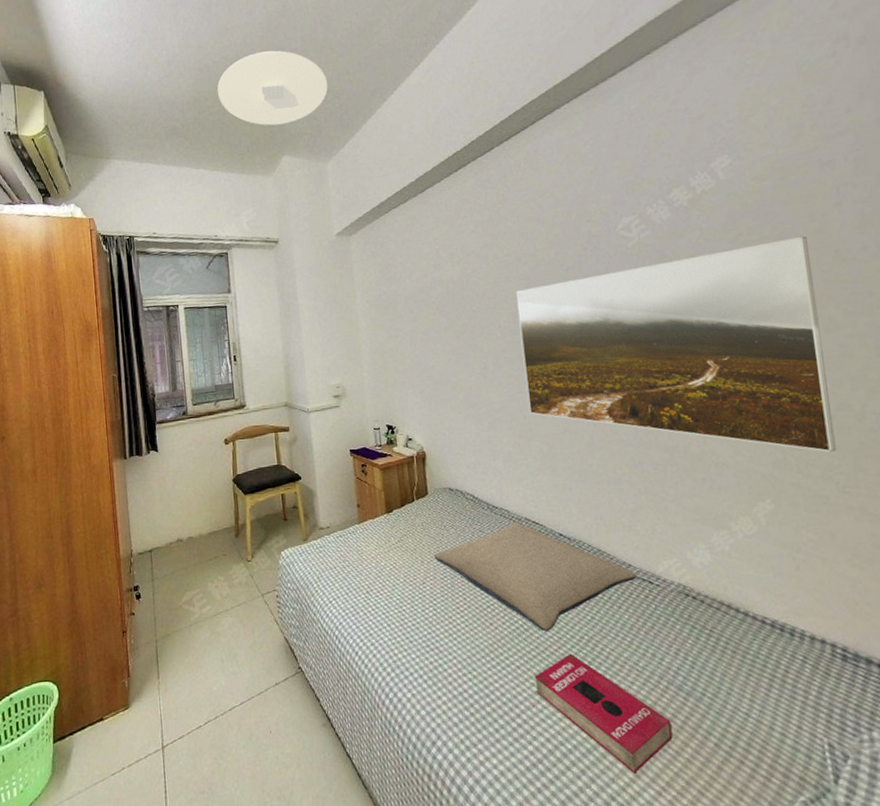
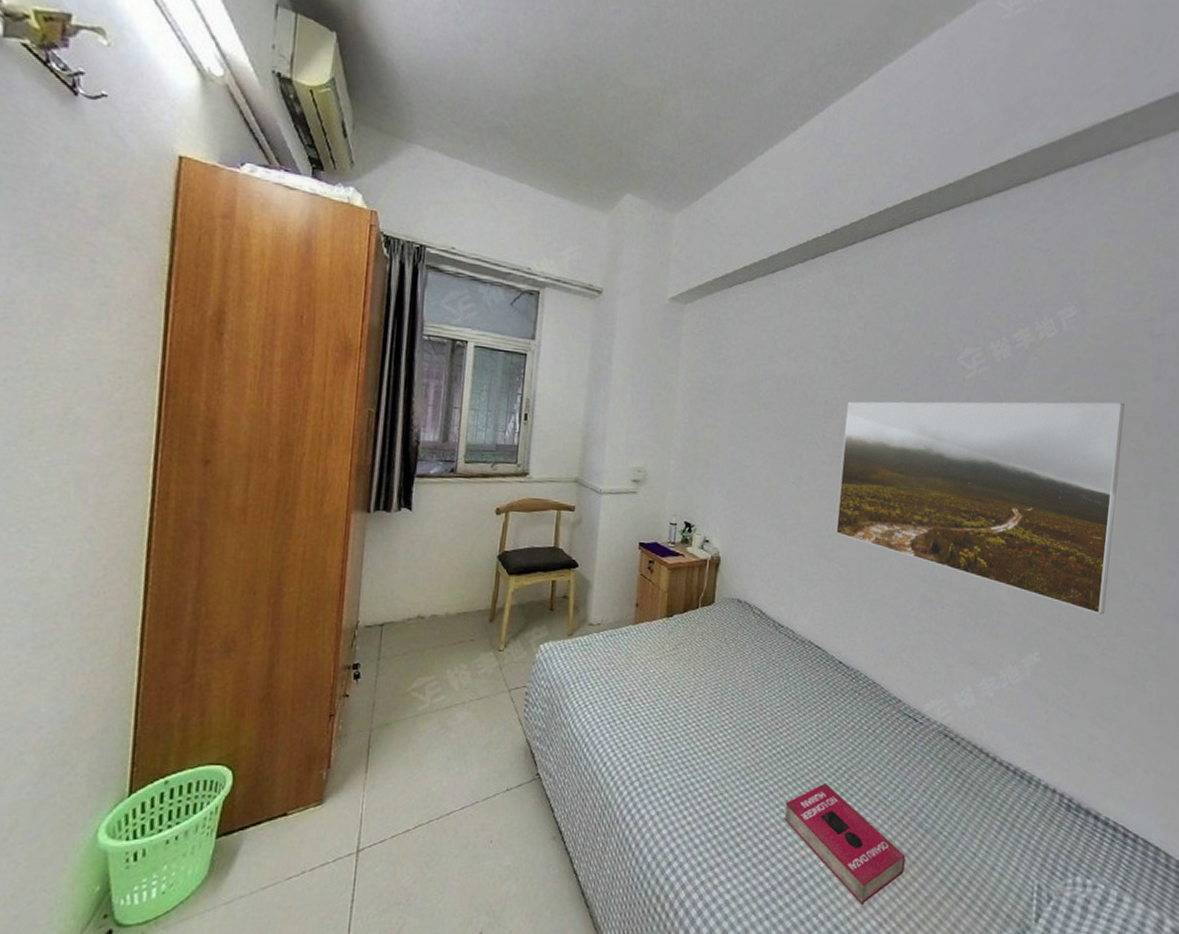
ceiling light: present [217,50,328,126] -> none [562,62,694,157]
pillow: present [433,522,638,632] -> none [707,644,905,759]

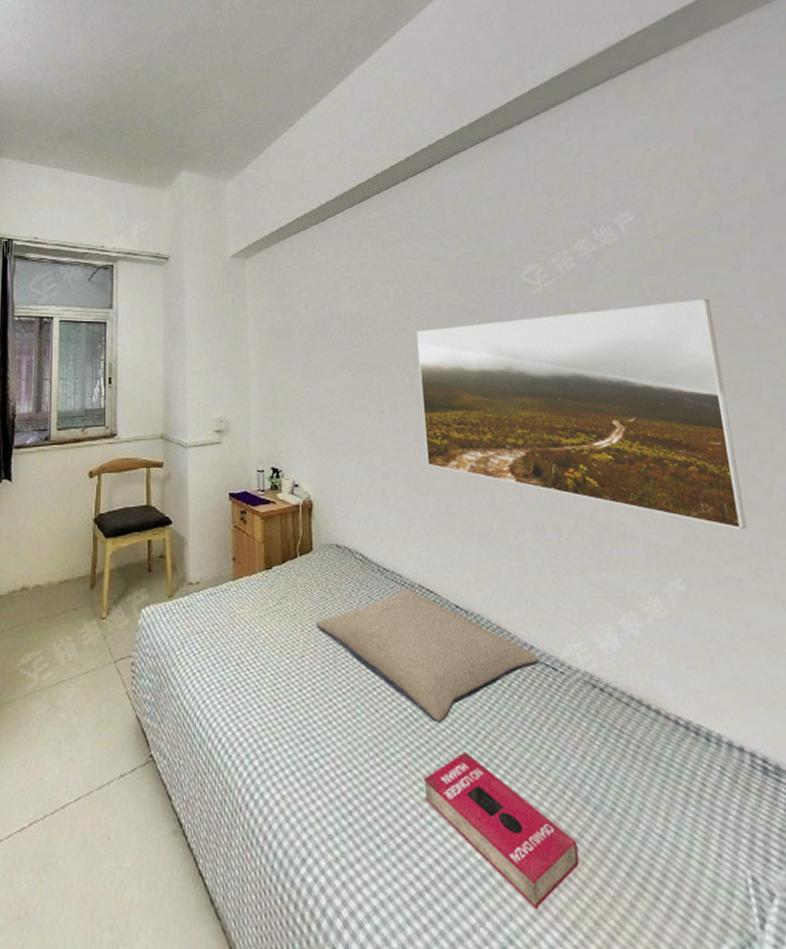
pillow: none [707,644,905,759] -> present [315,589,540,723]

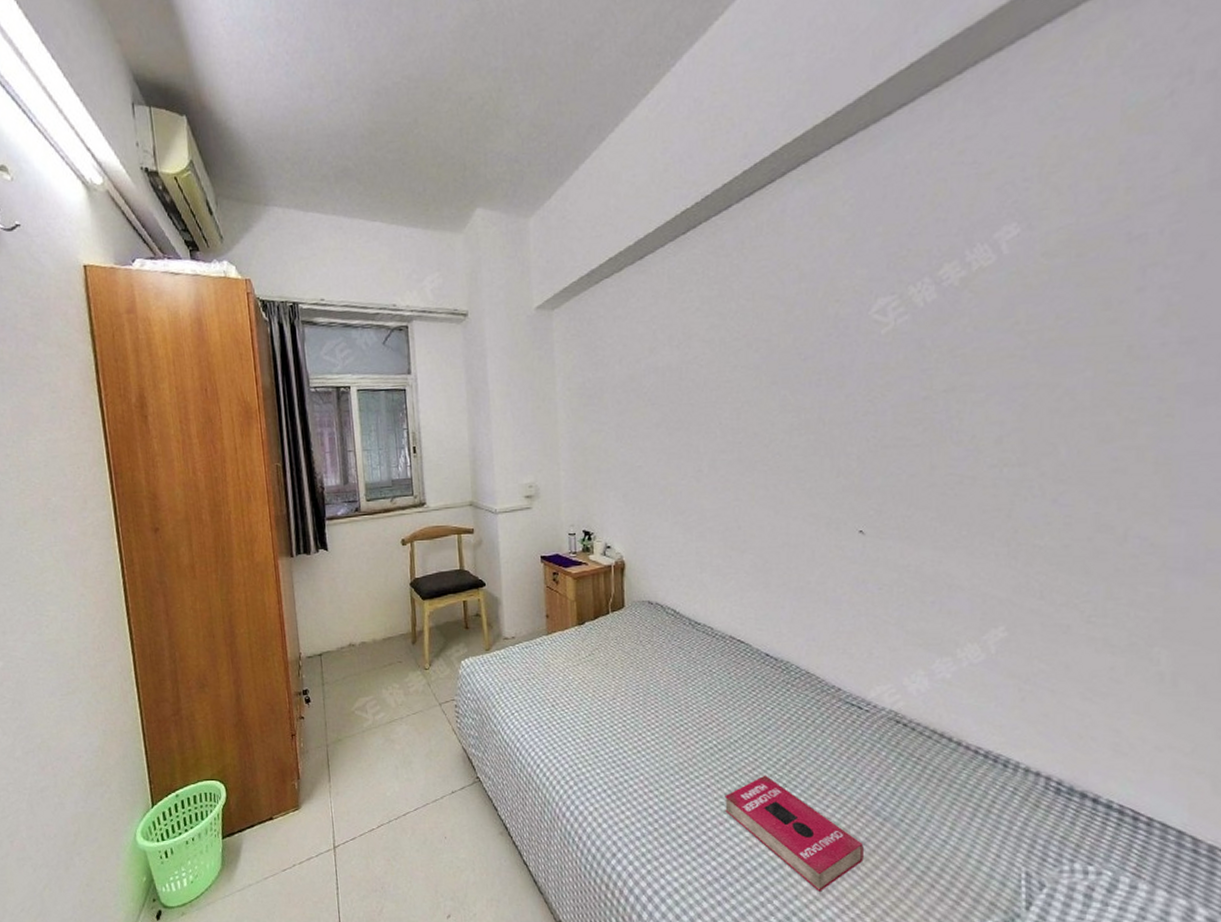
pillow: present [315,589,540,723] -> none [626,640,846,752]
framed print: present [416,298,747,531] -> none [742,327,1097,579]

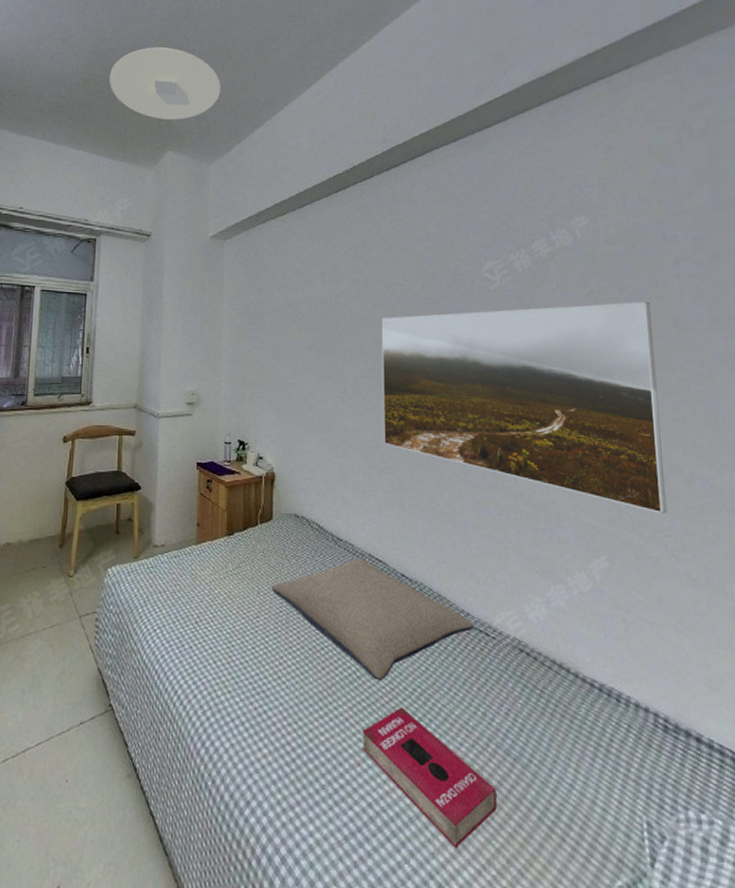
ceiling light: none [398,69,534,169] -> present [110,47,221,120]
pillow: none [626,640,846,752] -> present [271,558,475,681]
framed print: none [742,327,1097,579] -> present [381,301,667,515]

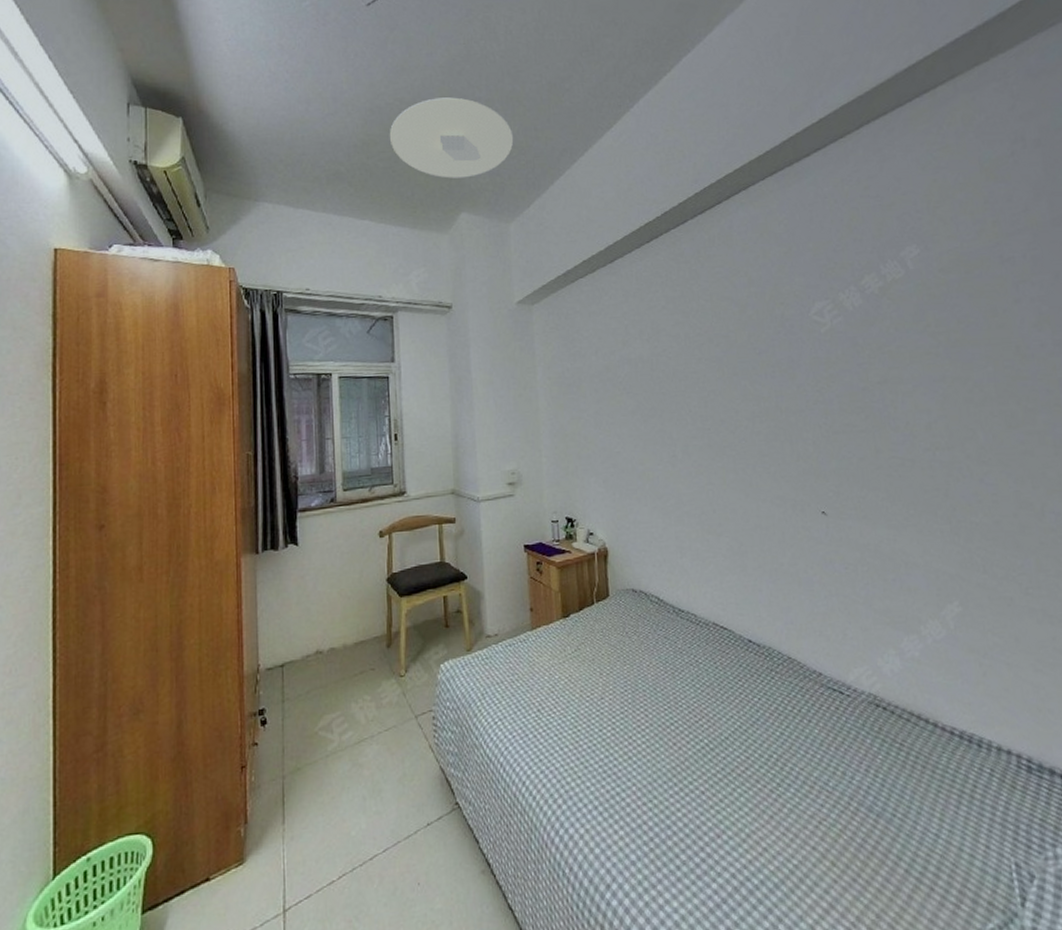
pillow: present [271,558,475,681] -> none [613,627,828,751]
book: present [362,707,497,848] -> none [720,774,863,909]
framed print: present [381,301,667,515] -> none [707,330,1020,553]

